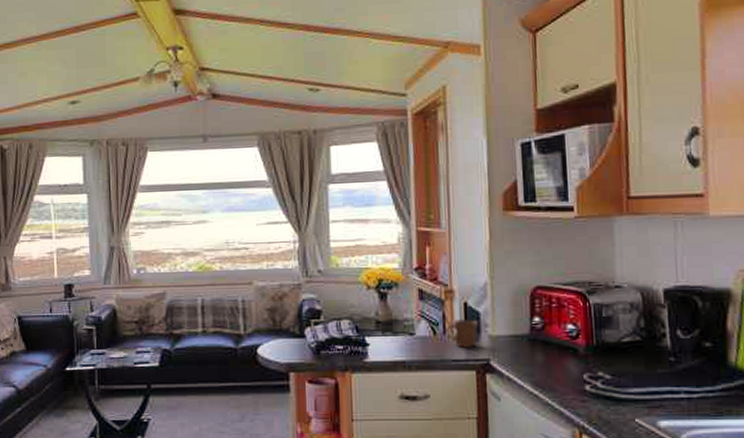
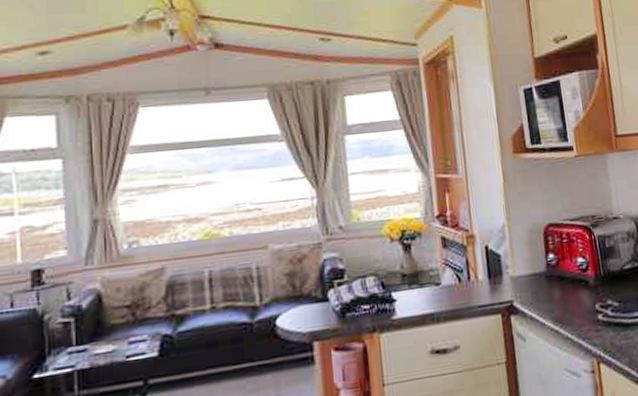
mug: present [446,318,478,348] -> none [470,262,500,293]

